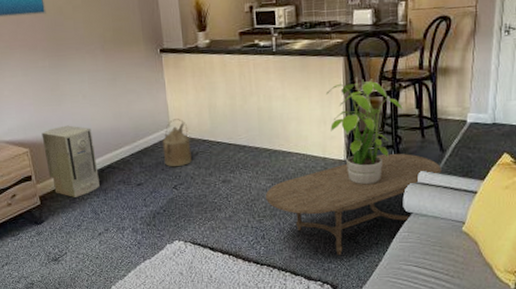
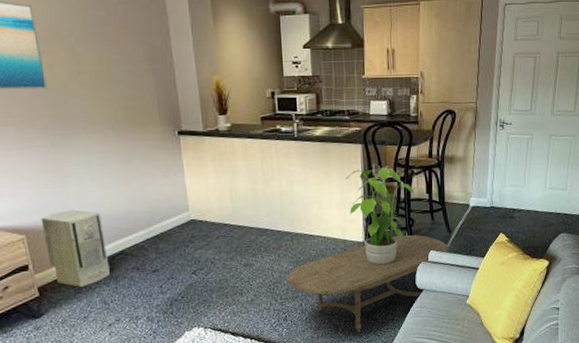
watering can: present [162,119,192,167] -> none [180,202,212,252]

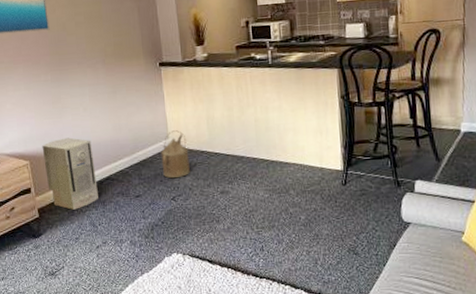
watering can: none [180,202,212,252] -> present [161,130,190,179]
coffee table: present [287,235,449,333] -> none [263,163,439,267]
potted plant: present [346,163,415,265] -> none [322,88,397,195]

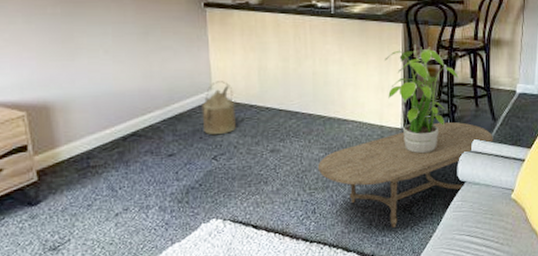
air purifier: present [42,137,98,210] -> none [45,84,120,171]
coffee table: none [263,163,439,267] -> present [317,122,494,228]
potted plant: none [322,88,397,195] -> present [385,44,459,154]

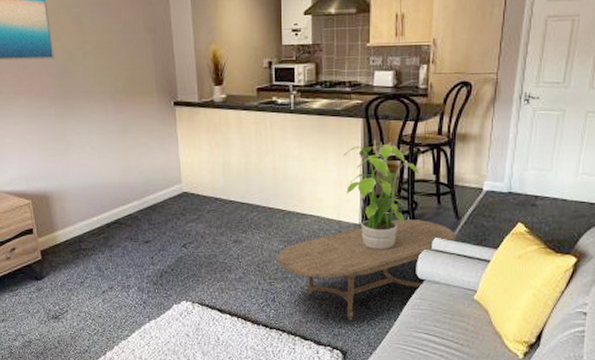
watering can: present [202,81,236,135] -> none [172,175,203,225]

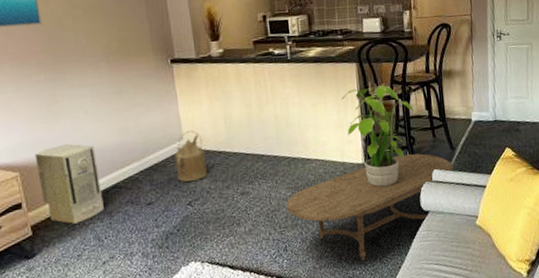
air purifier: none [45,177,105,253] -> present [35,143,104,224]
watering can: none [172,175,203,225] -> present [174,130,207,182]

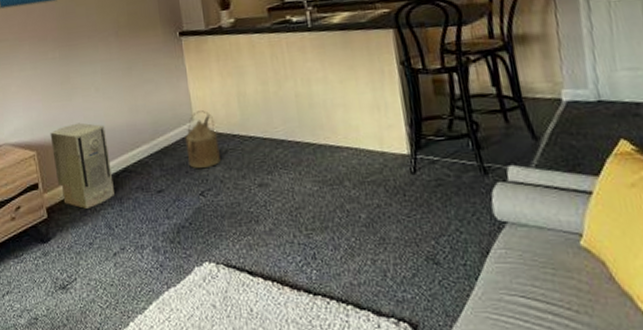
coffee table: present [286,153,453,261] -> none [312,144,539,281]
potted plant: present [342,82,414,187] -> none [376,52,476,186]

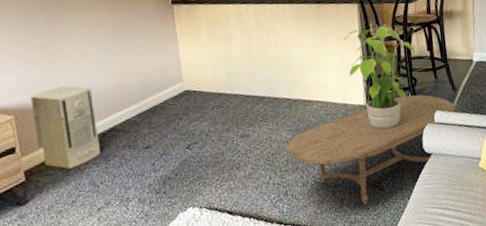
watering can: present [185,110,220,169] -> none [174,72,207,125]
coffee table: none [312,144,539,281] -> present [286,95,456,205]
potted plant: none [376,52,476,186] -> present [343,23,416,129]

